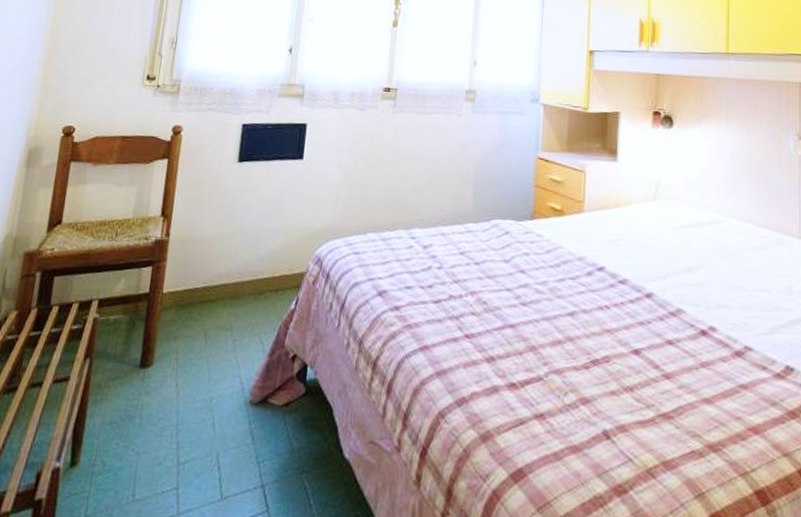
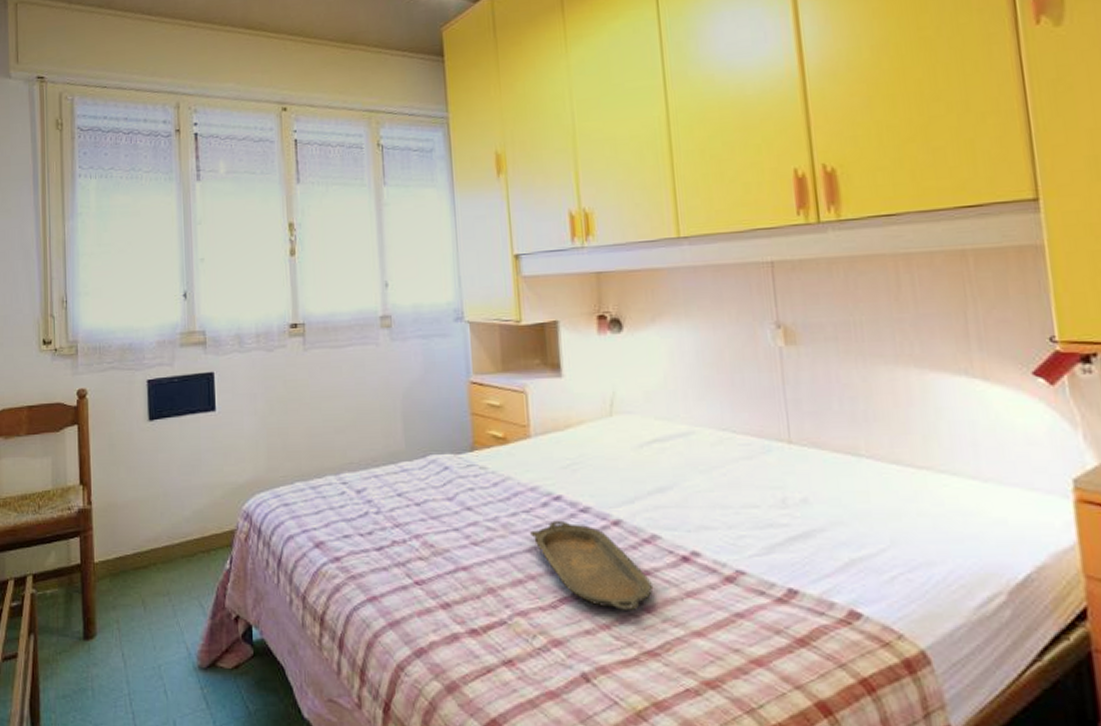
serving tray: none [572,289,673,376] -> present [529,520,653,610]

